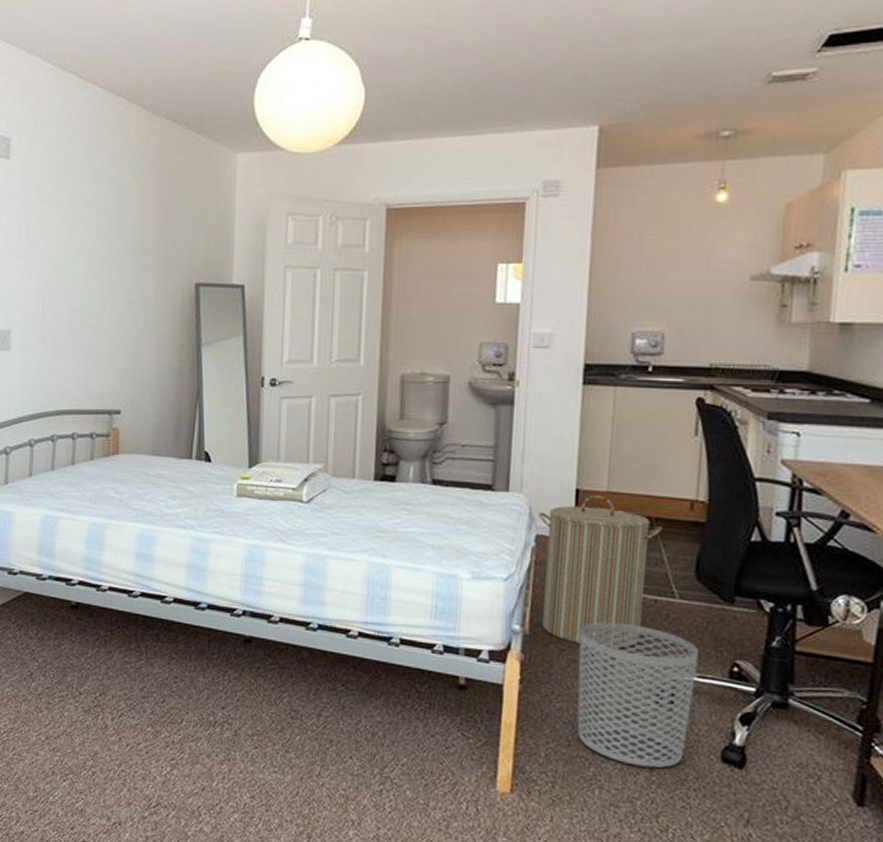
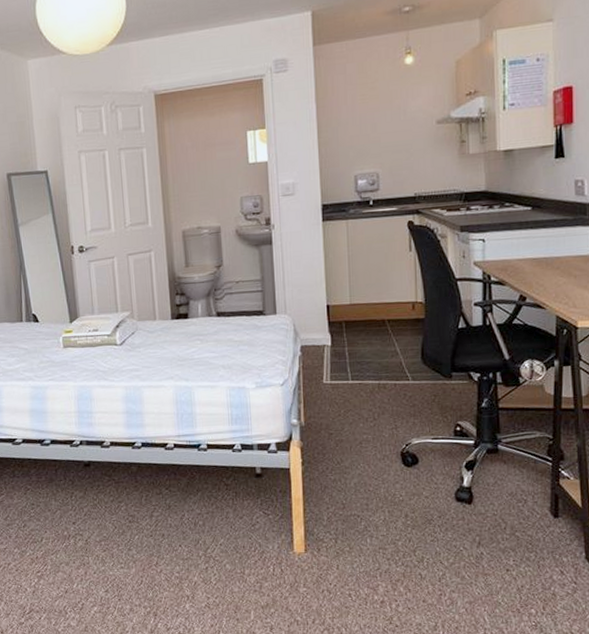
laundry hamper: present [538,494,662,648] -> none [301,307,394,427]
waste bin: present [577,622,698,769] -> none [342,405,431,515]

